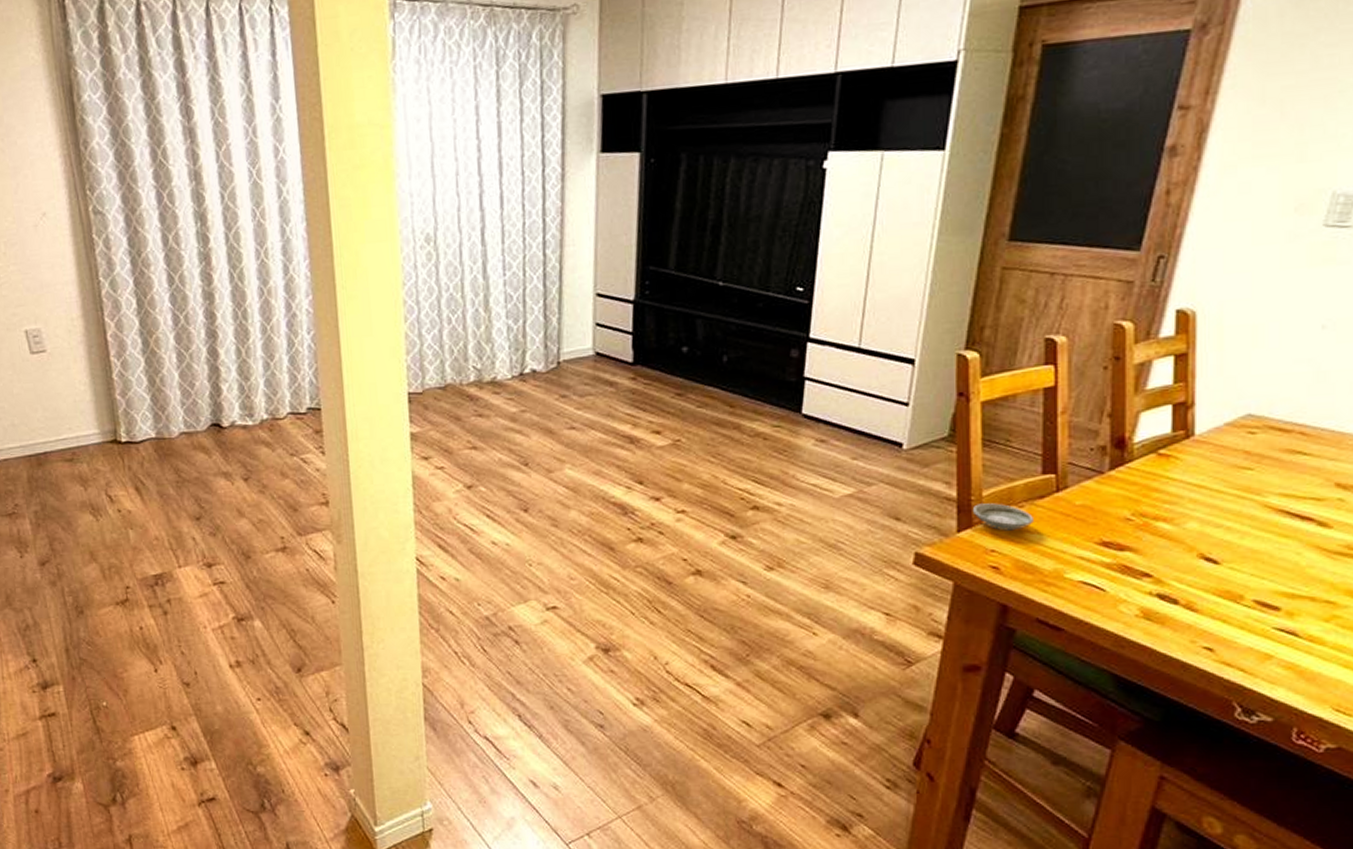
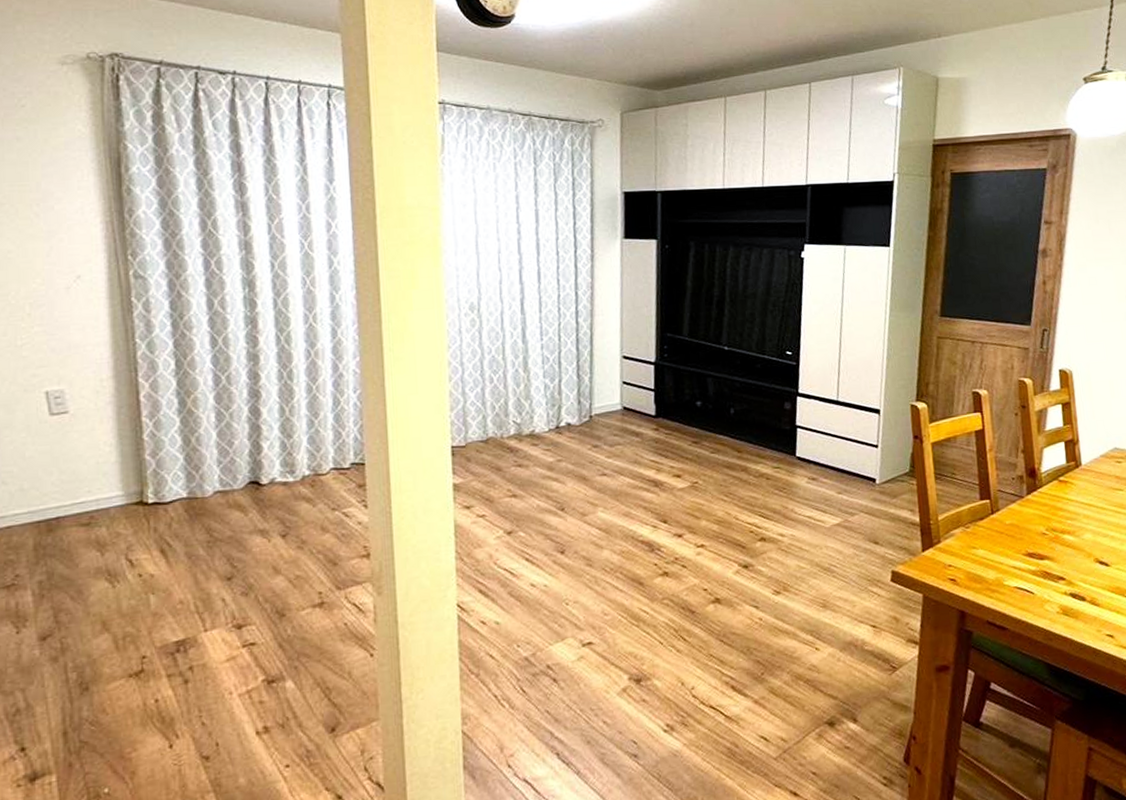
saucer: present [972,503,1034,531] -> none [931,525,978,549]

